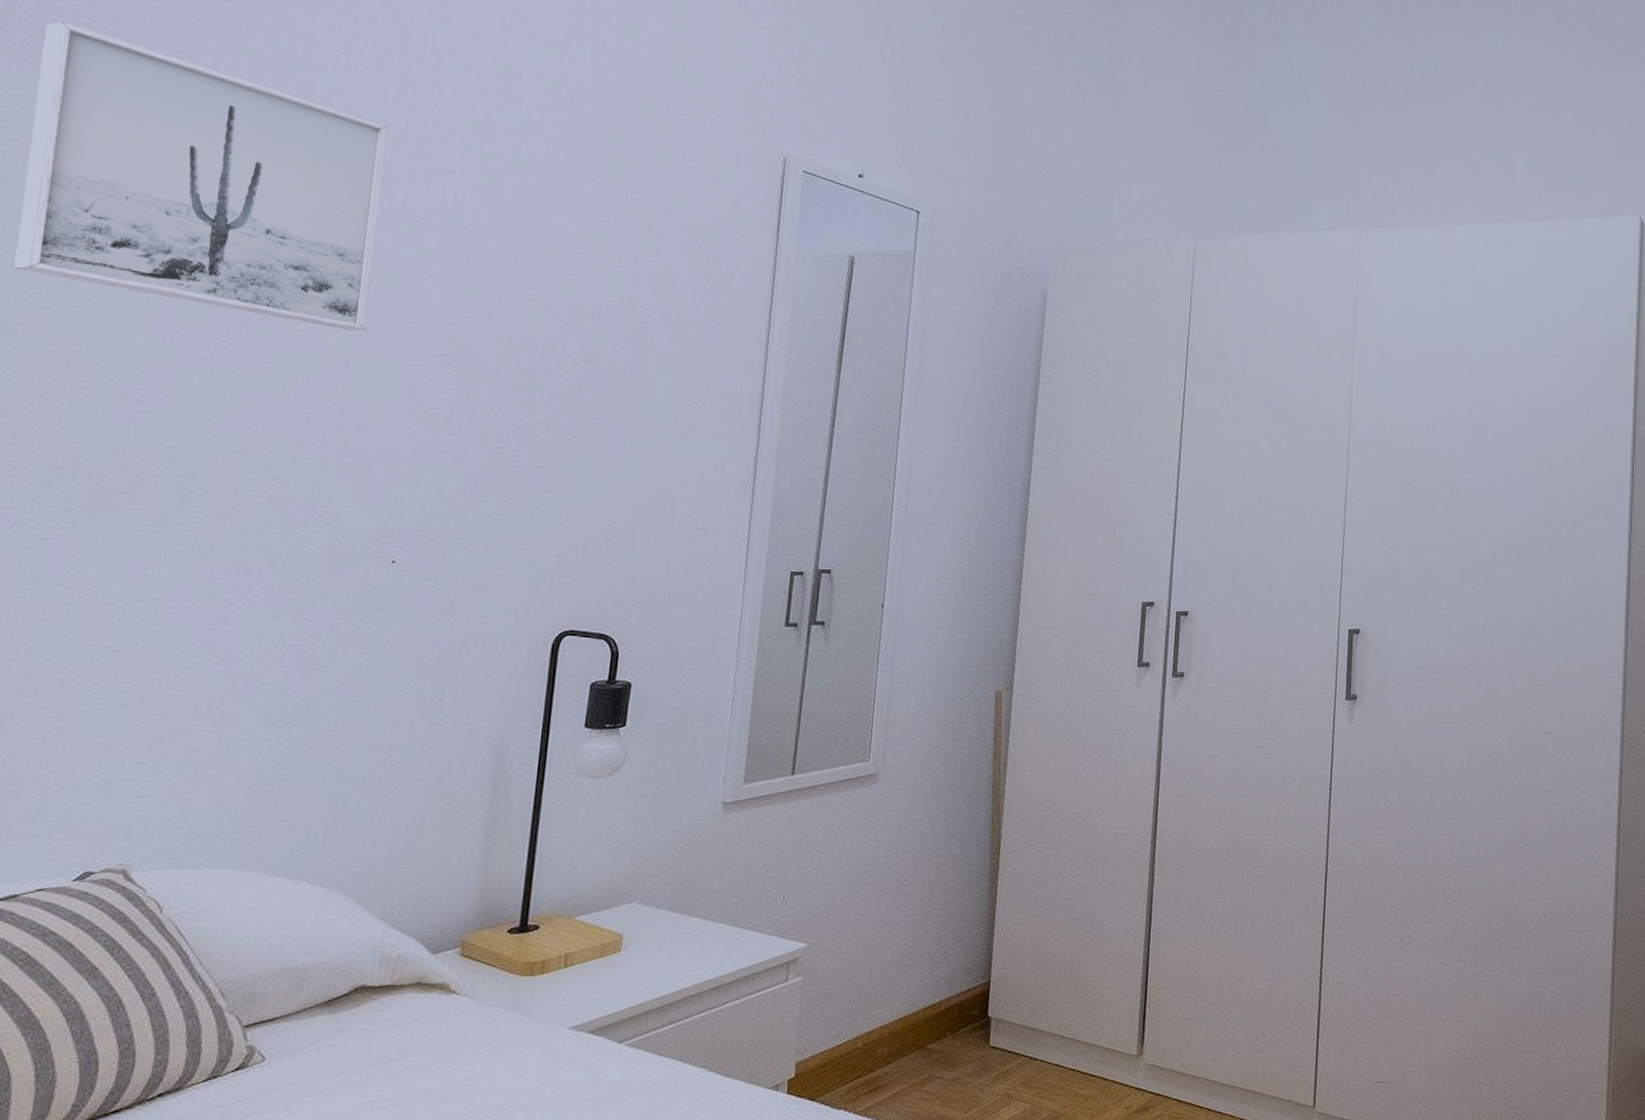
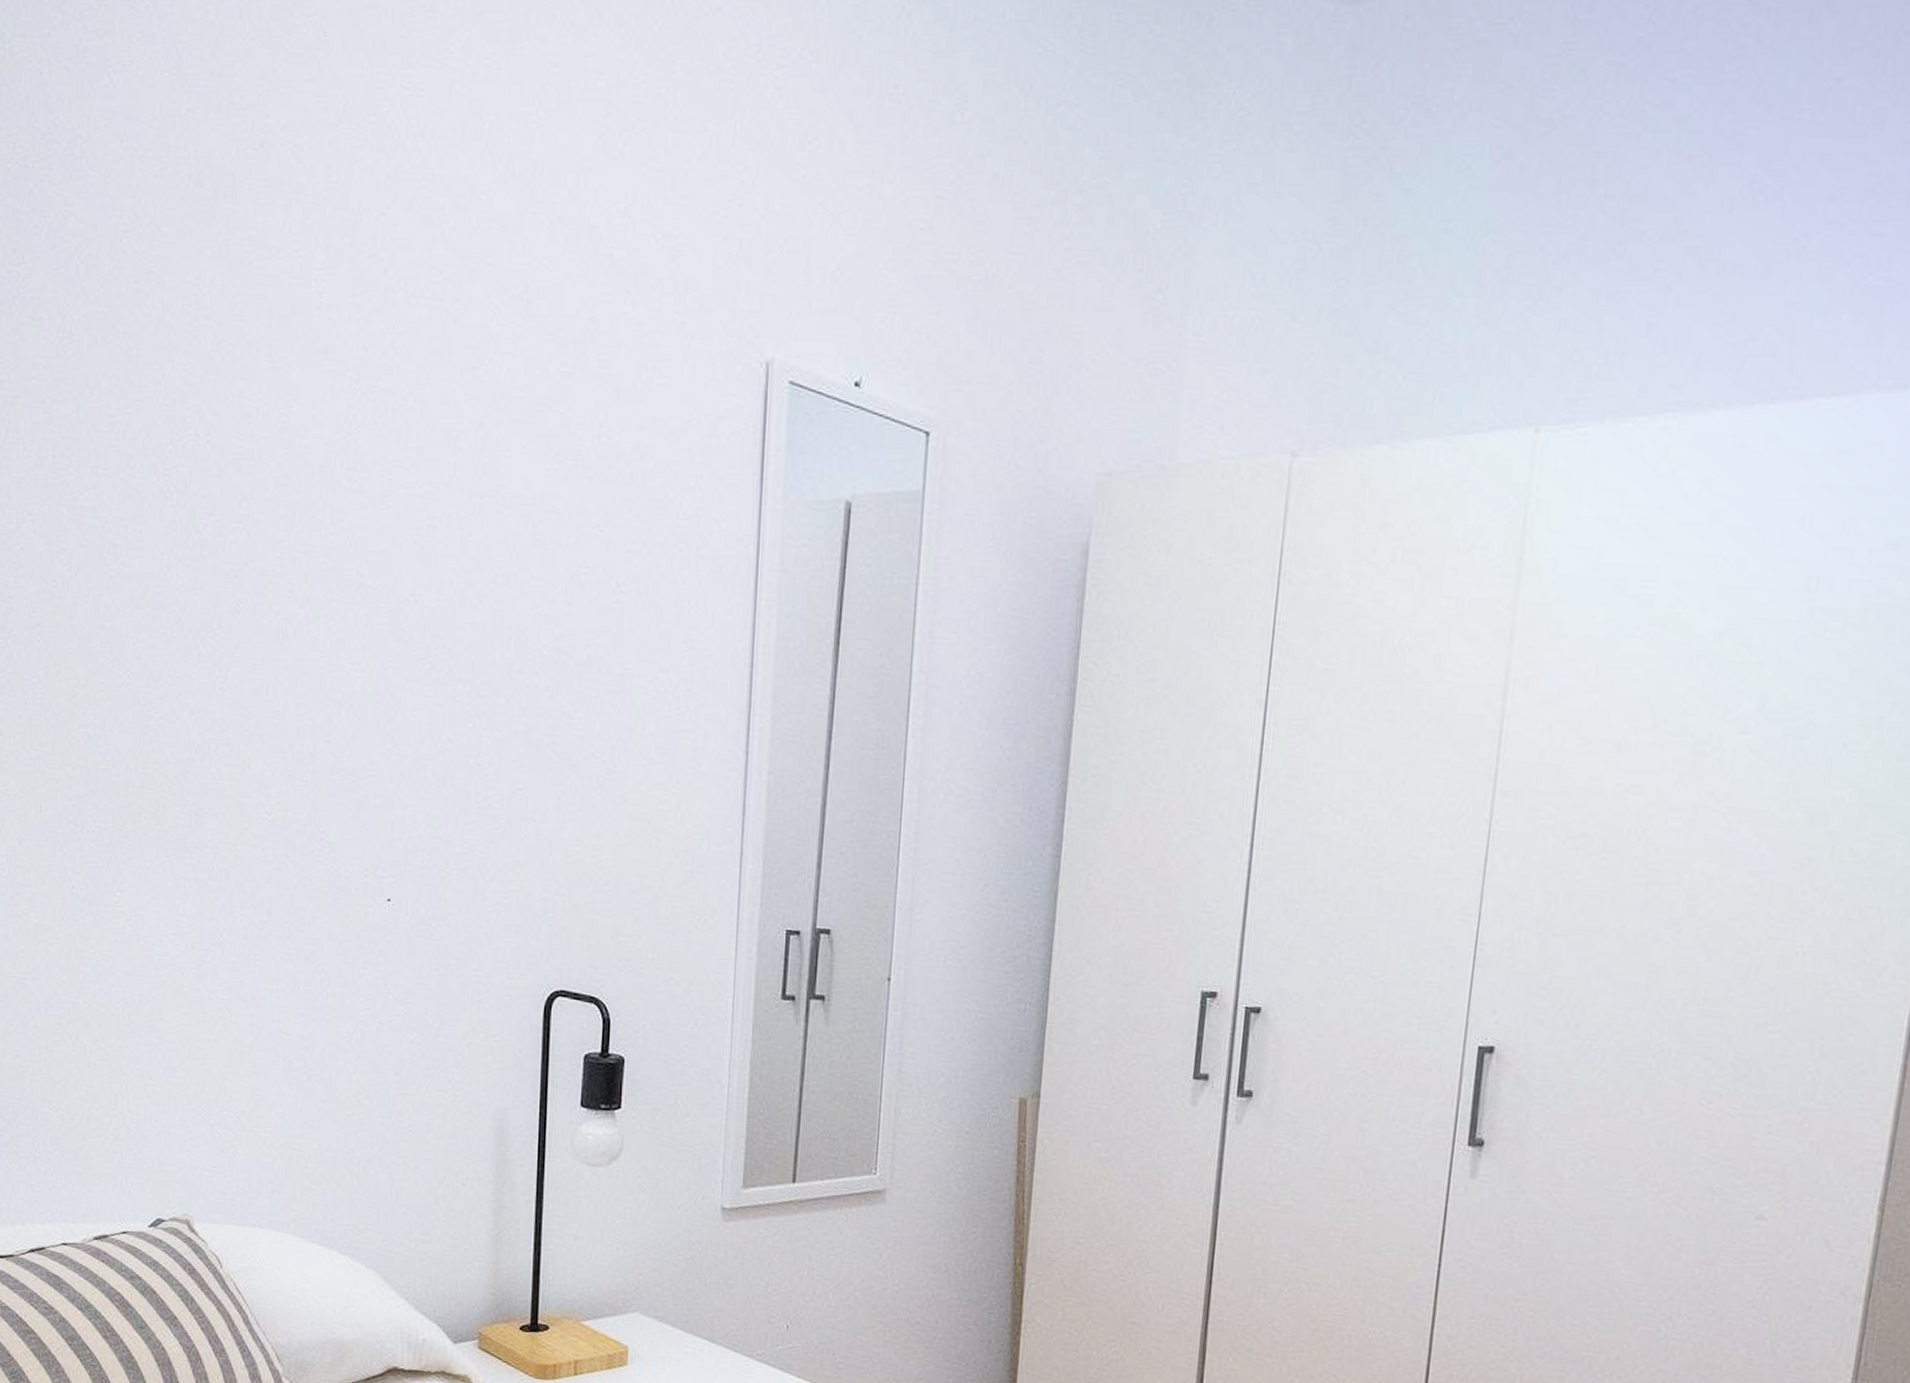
wall art: present [14,21,388,331] -> none [26,244,347,620]

